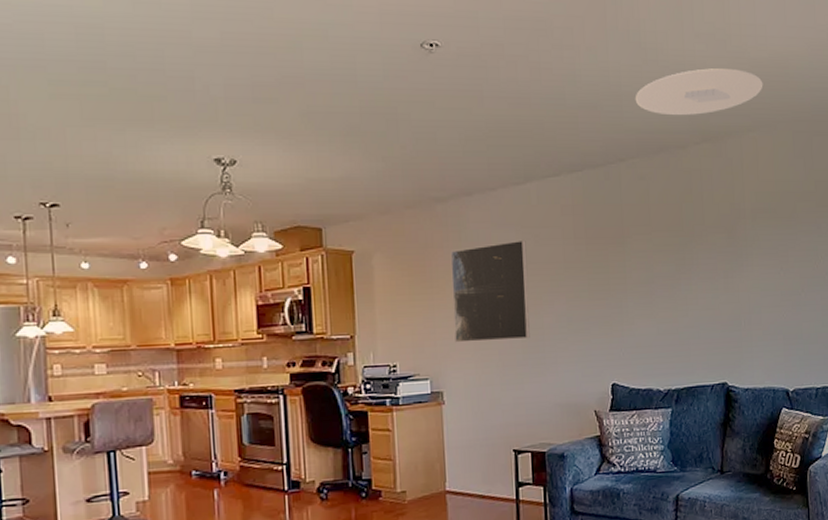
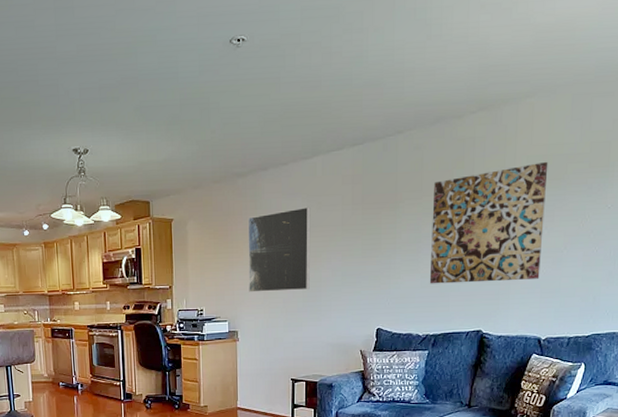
ceiling light: present [635,68,763,116] -> none [416,36,547,88]
wall art: none [663,198,781,331] -> present [429,161,548,284]

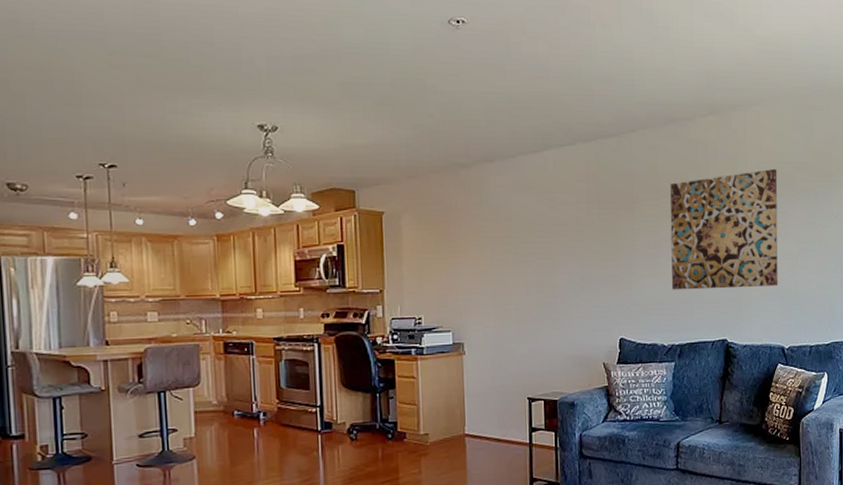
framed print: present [247,206,311,293] -> none [472,203,545,298]

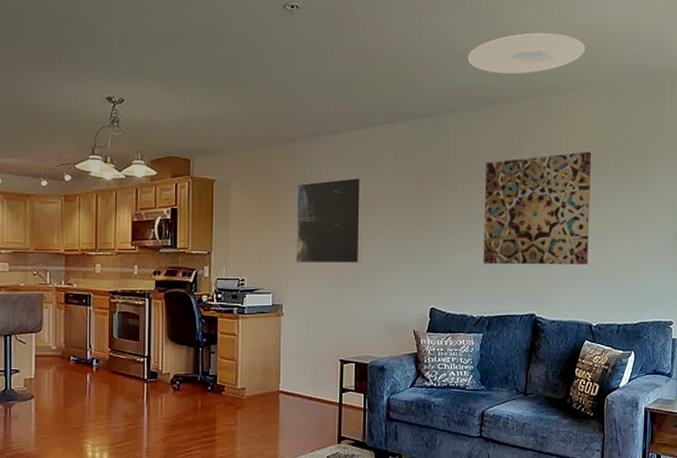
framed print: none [472,203,545,298] -> present [296,177,363,264]
ceiling light: none [646,45,767,90] -> present [467,33,586,74]

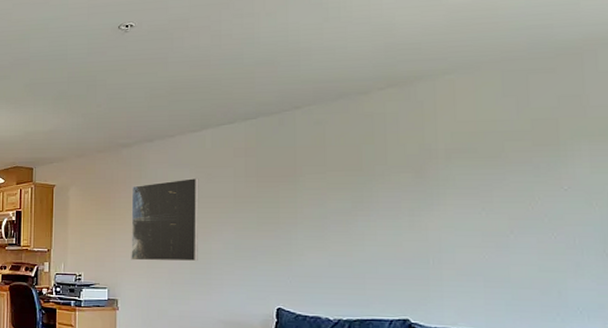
ceiling light: present [467,33,586,74] -> none [313,16,464,65]
wall art: present [483,151,592,265] -> none [339,138,481,266]

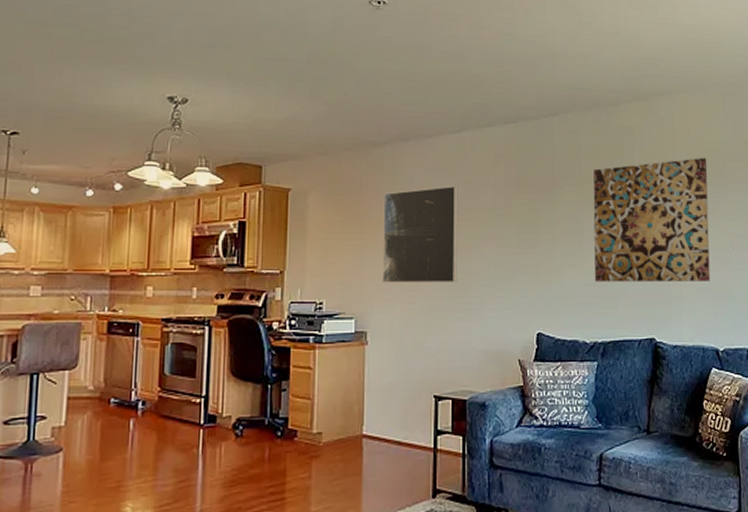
wall art: none [339,138,481,266] -> present [593,157,711,283]

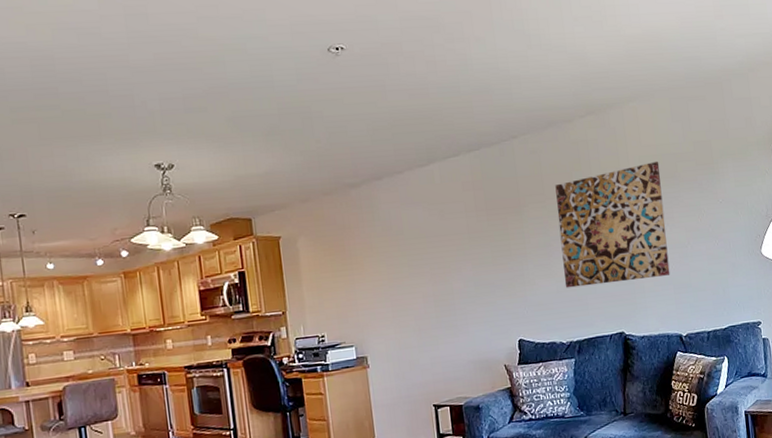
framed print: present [382,185,458,283] -> none [365,215,442,312]

